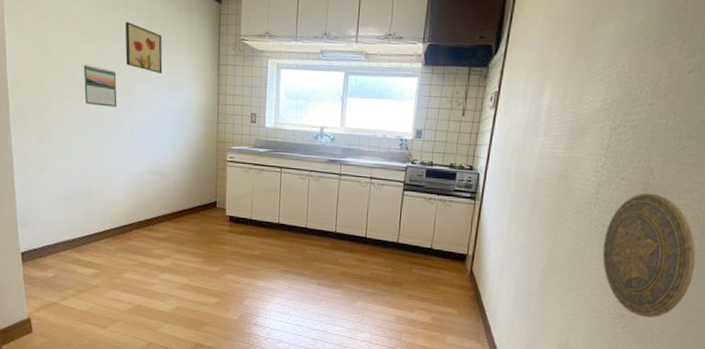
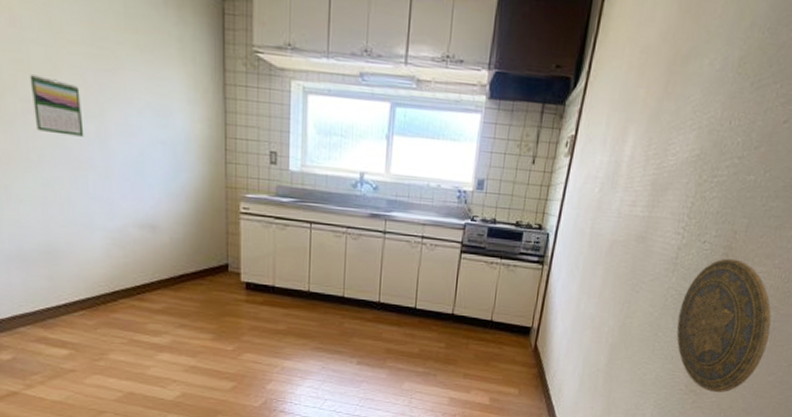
wall art: present [125,22,163,73] -> none [87,16,146,92]

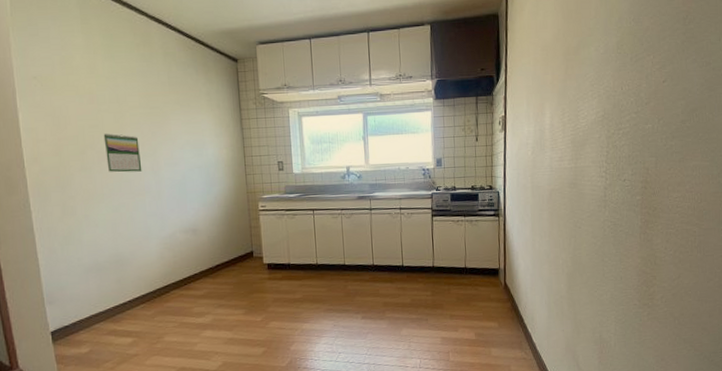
decorative plate: present [676,258,771,392] -> none [617,190,699,303]

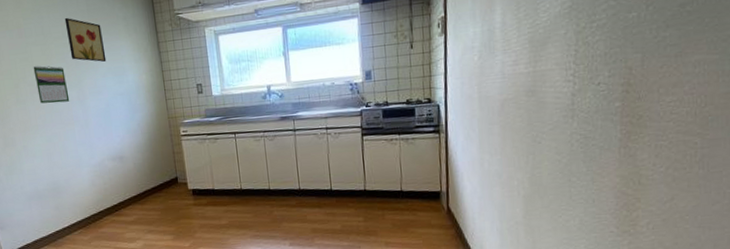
wall art: none [143,88,186,134] -> present [64,18,107,62]

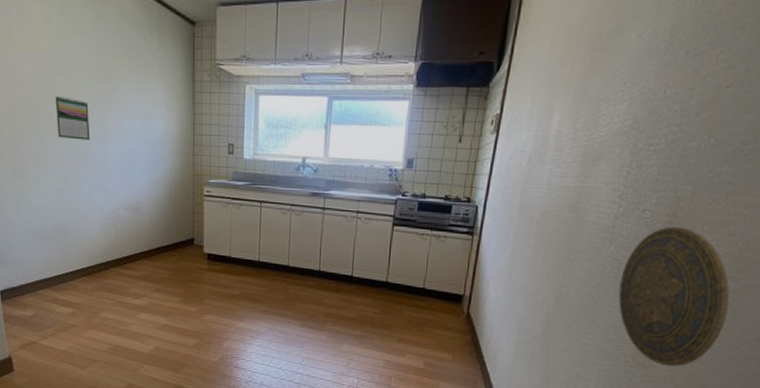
wall art: present [64,18,107,62] -> none [96,49,136,103]
decorative plate: none [589,93,701,230] -> present [618,226,730,367]

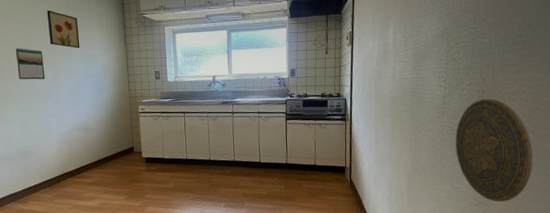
wall art: none [96,49,136,103] -> present [47,10,80,48]

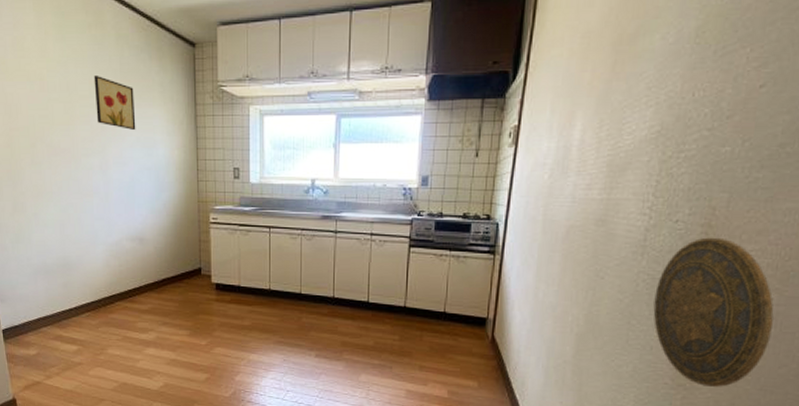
calendar: present [15,48,45,80] -> none [53,126,91,170]

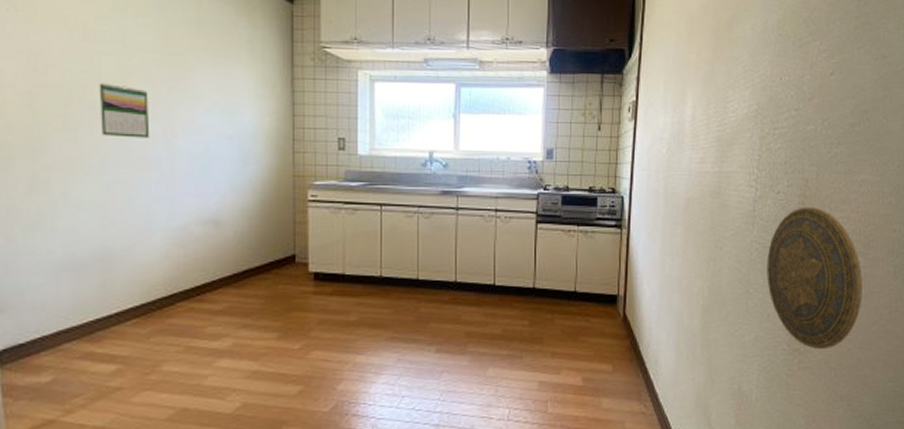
calendar: none [53,126,91,170] -> present [99,83,150,138]
wall art: present [93,76,136,130] -> none [160,27,215,92]

